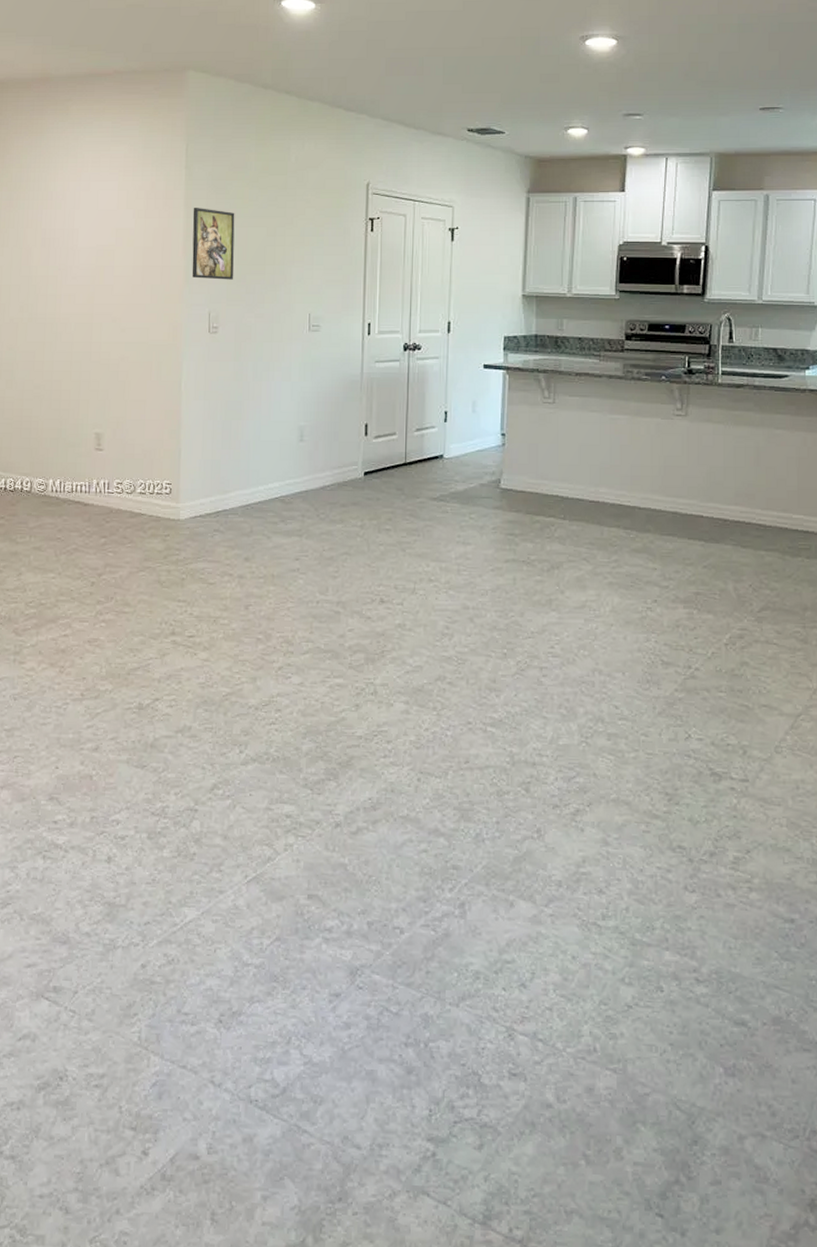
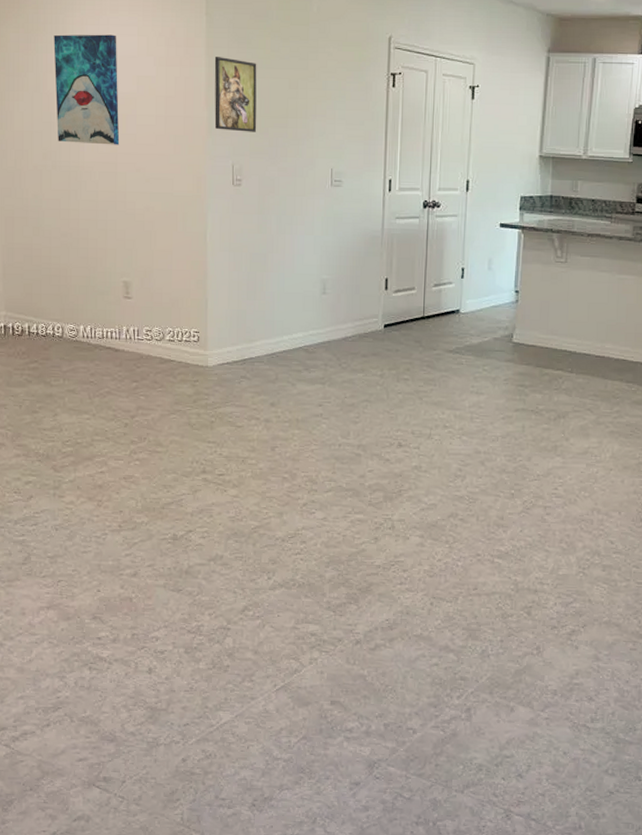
wall art: none [35,190,98,296] -> present [53,34,120,145]

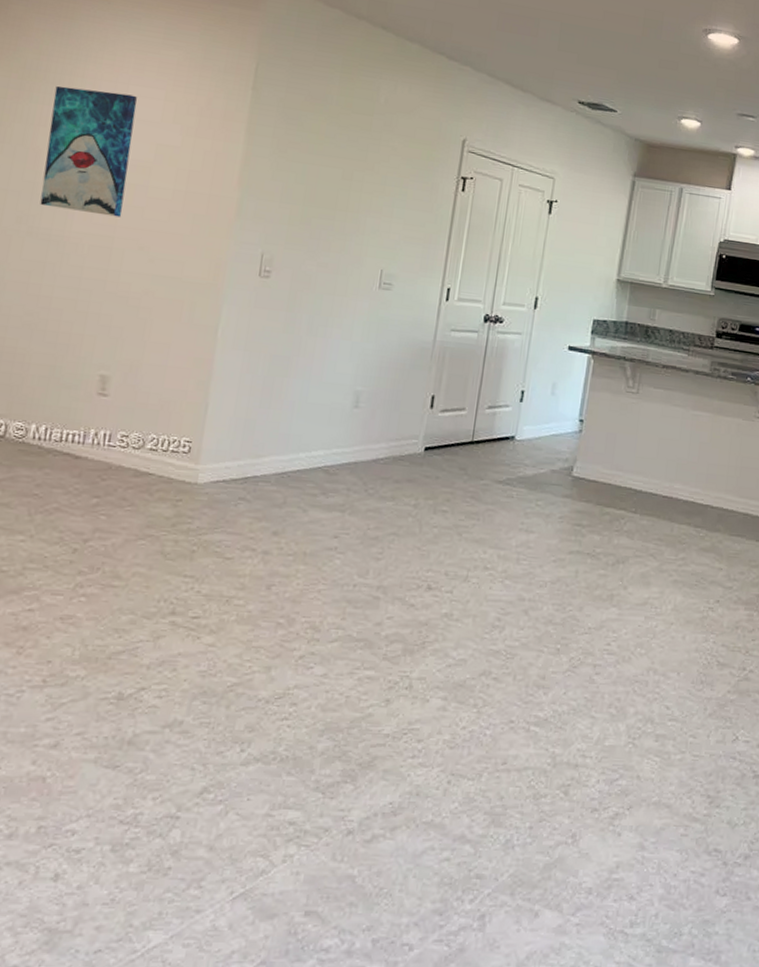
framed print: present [214,57,257,132] -> none [245,135,307,221]

